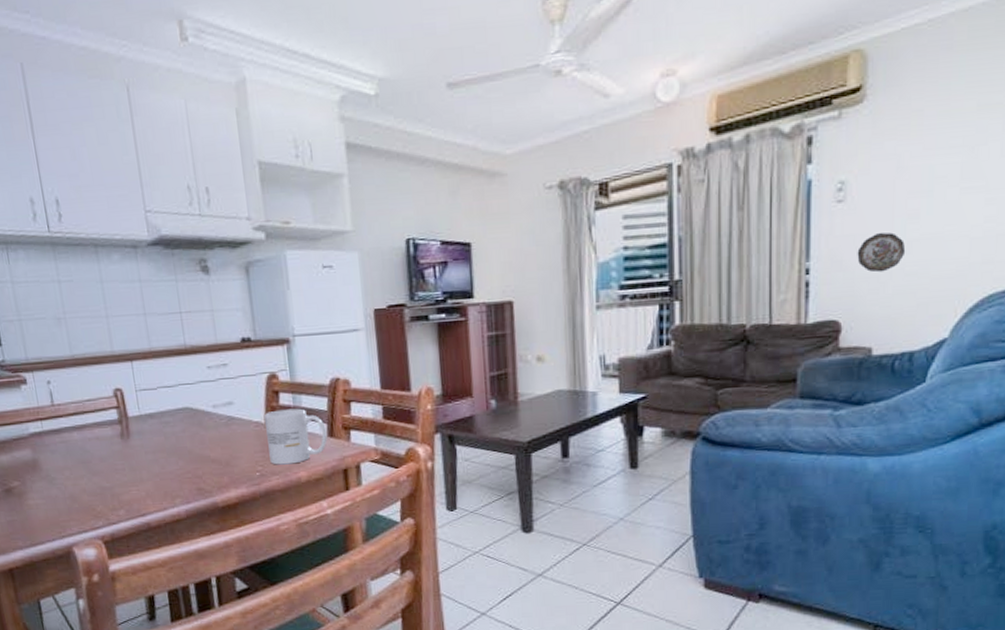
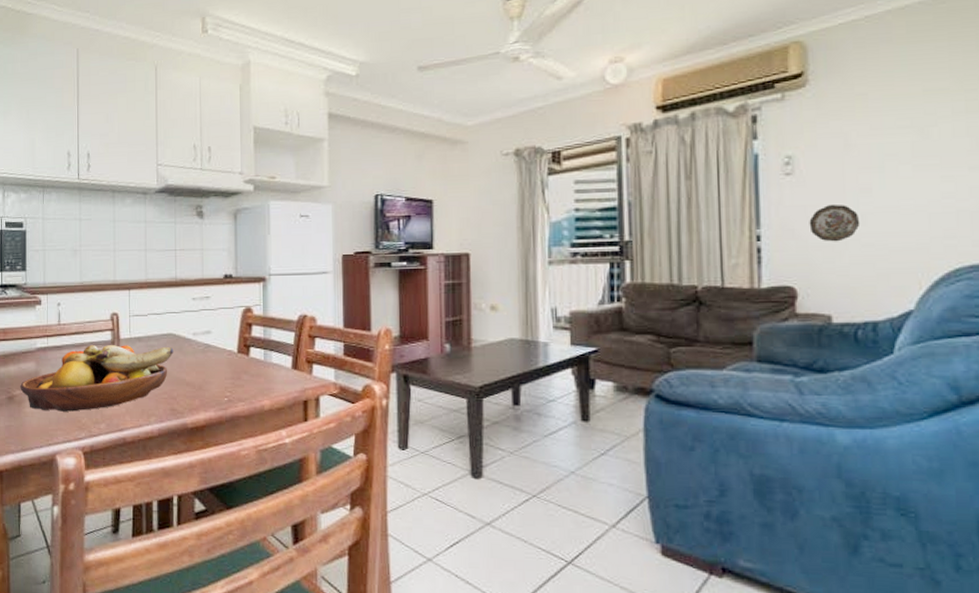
fruit bowl: none [17,423,193,501] -> present [20,345,174,412]
mug: present [263,408,327,465] -> none [236,341,291,392]

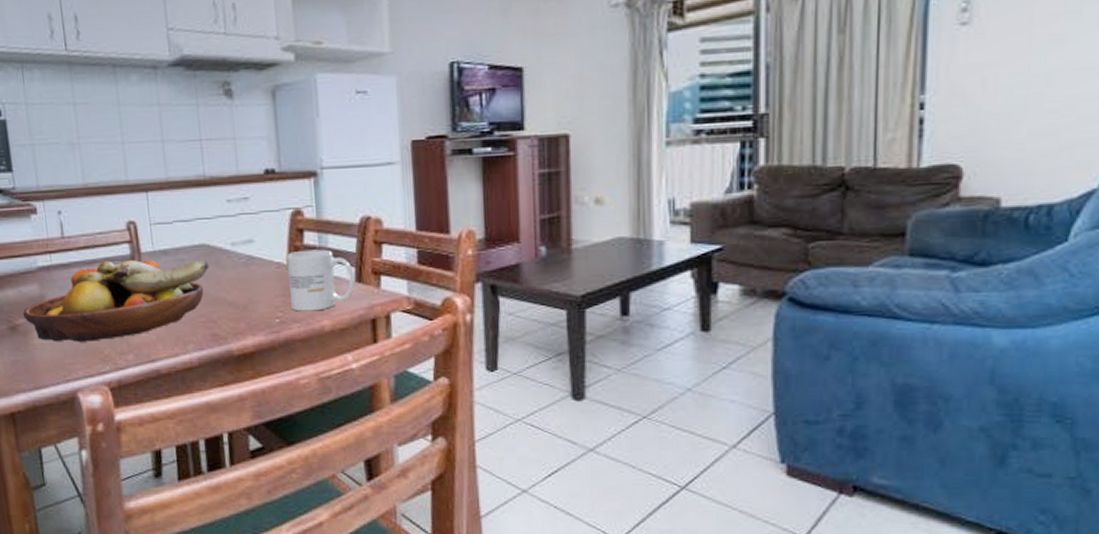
mug: none [236,341,291,392] -> present [286,249,355,312]
decorative plate: present [809,205,860,242] -> none [984,61,1046,109]

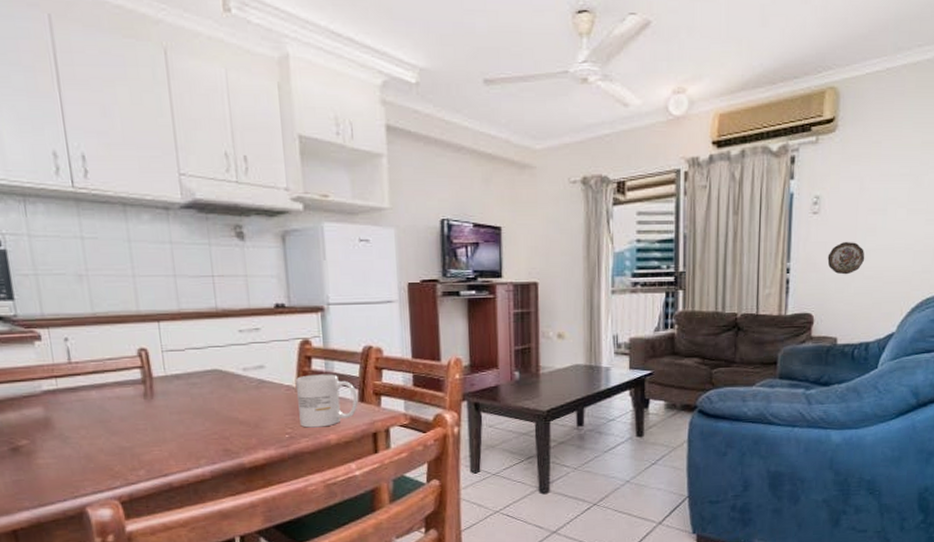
fruit bowl: present [23,260,209,342] -> none [26,384,222,460]
decorative plate: none [984,61,1046,109] -> present [827,242,865,275]

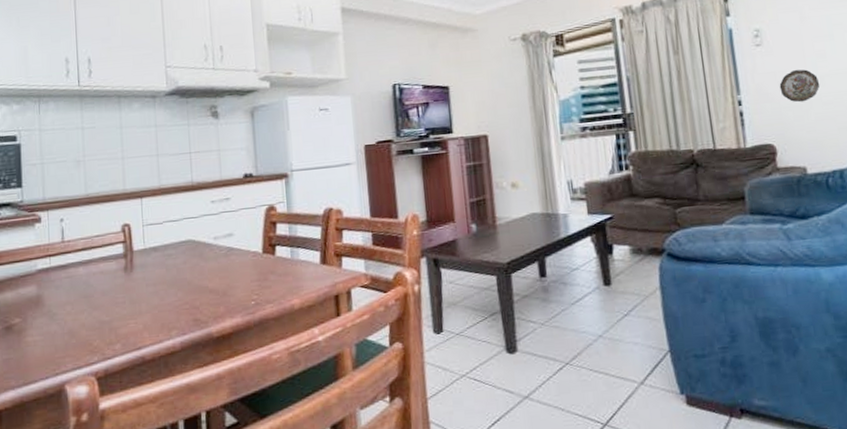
mug: present [295,374,358,428] -> none [261,237,320,293]

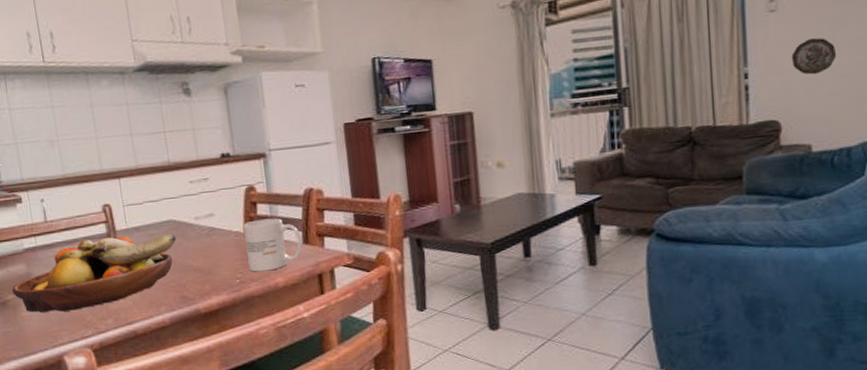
fruit bowl: none [19,254,194,337] -> present [12,234,177,312]
mug: none [261,237,320,293] -> present [242,218,303,272]

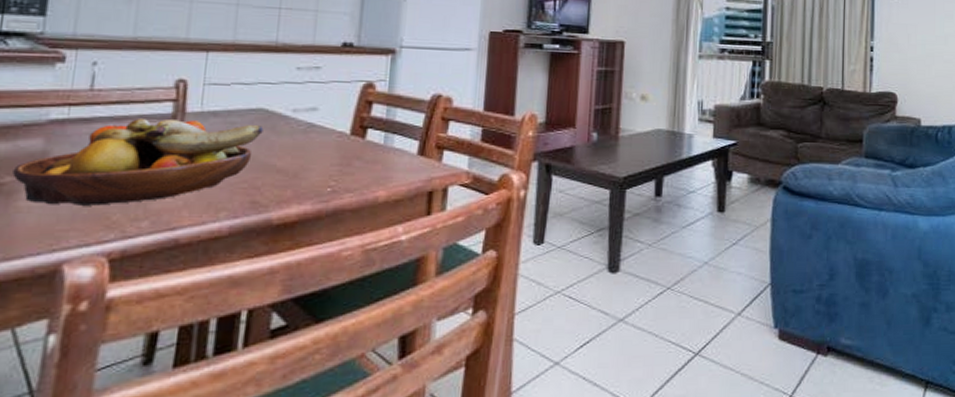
mug: present [242,218,303,272] -> none [347,121,418,182]
decorative plate: present [791,38,837,75] -> none [909,26,944,57]

